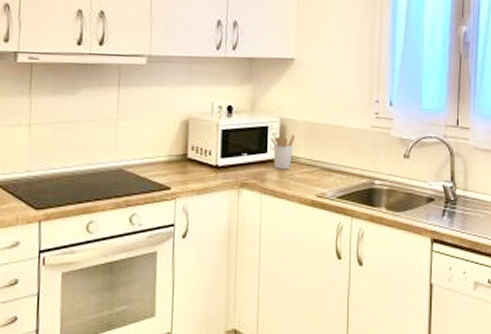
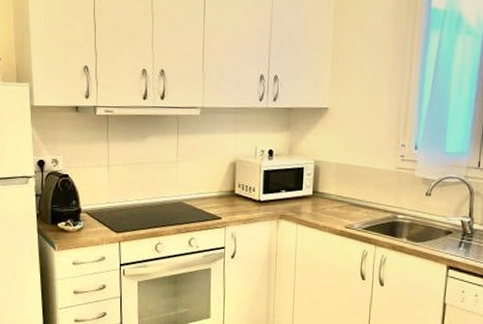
utensil holder: present [270,134,296,170] -> none [306,174,328,205]

